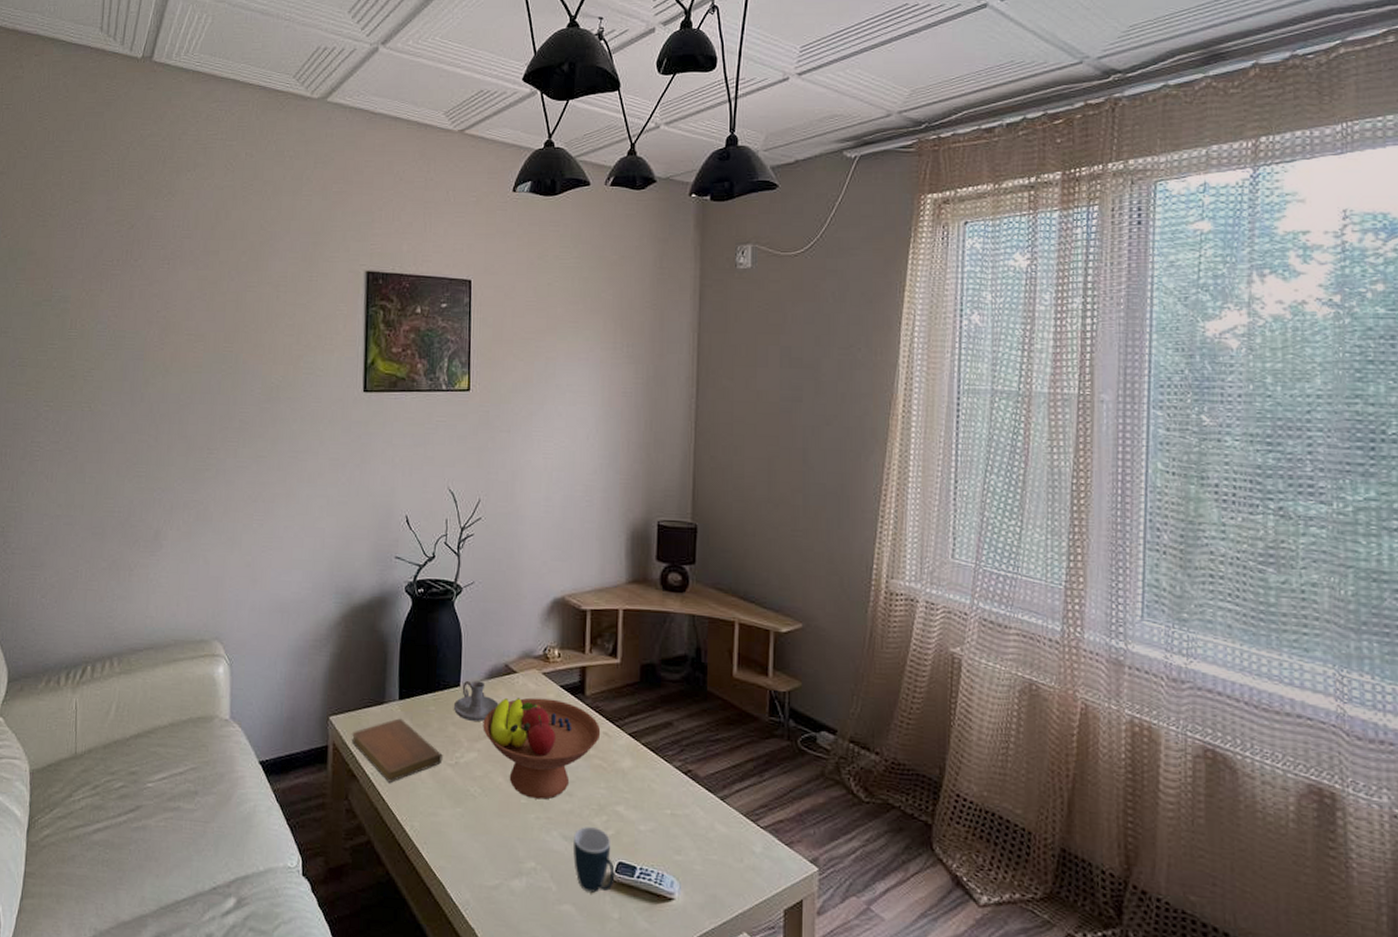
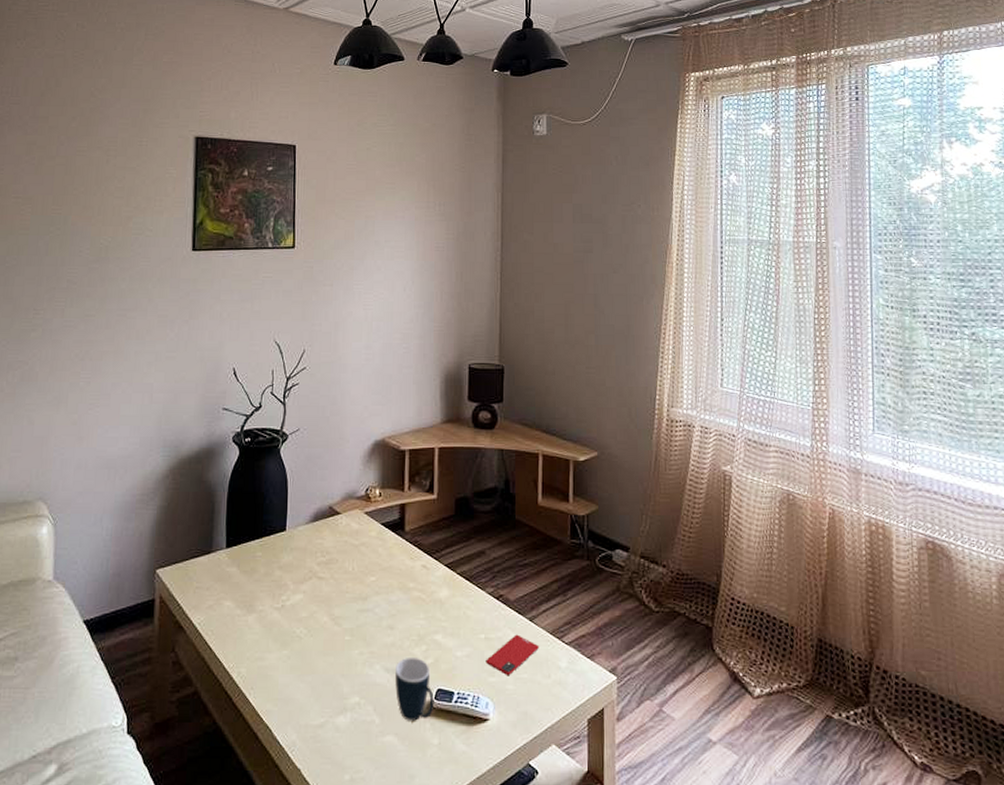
notebook: present [351,718,443,783] -> none [178,566,269,631]
candle holder: present [454,680,499,722] -> none [280,524,323,563]
fruit bowl: present [483,697,601,800] -> none [308,537,420,635]
smartphone: none [671,813,731,856] -> present [486,634,539,676]

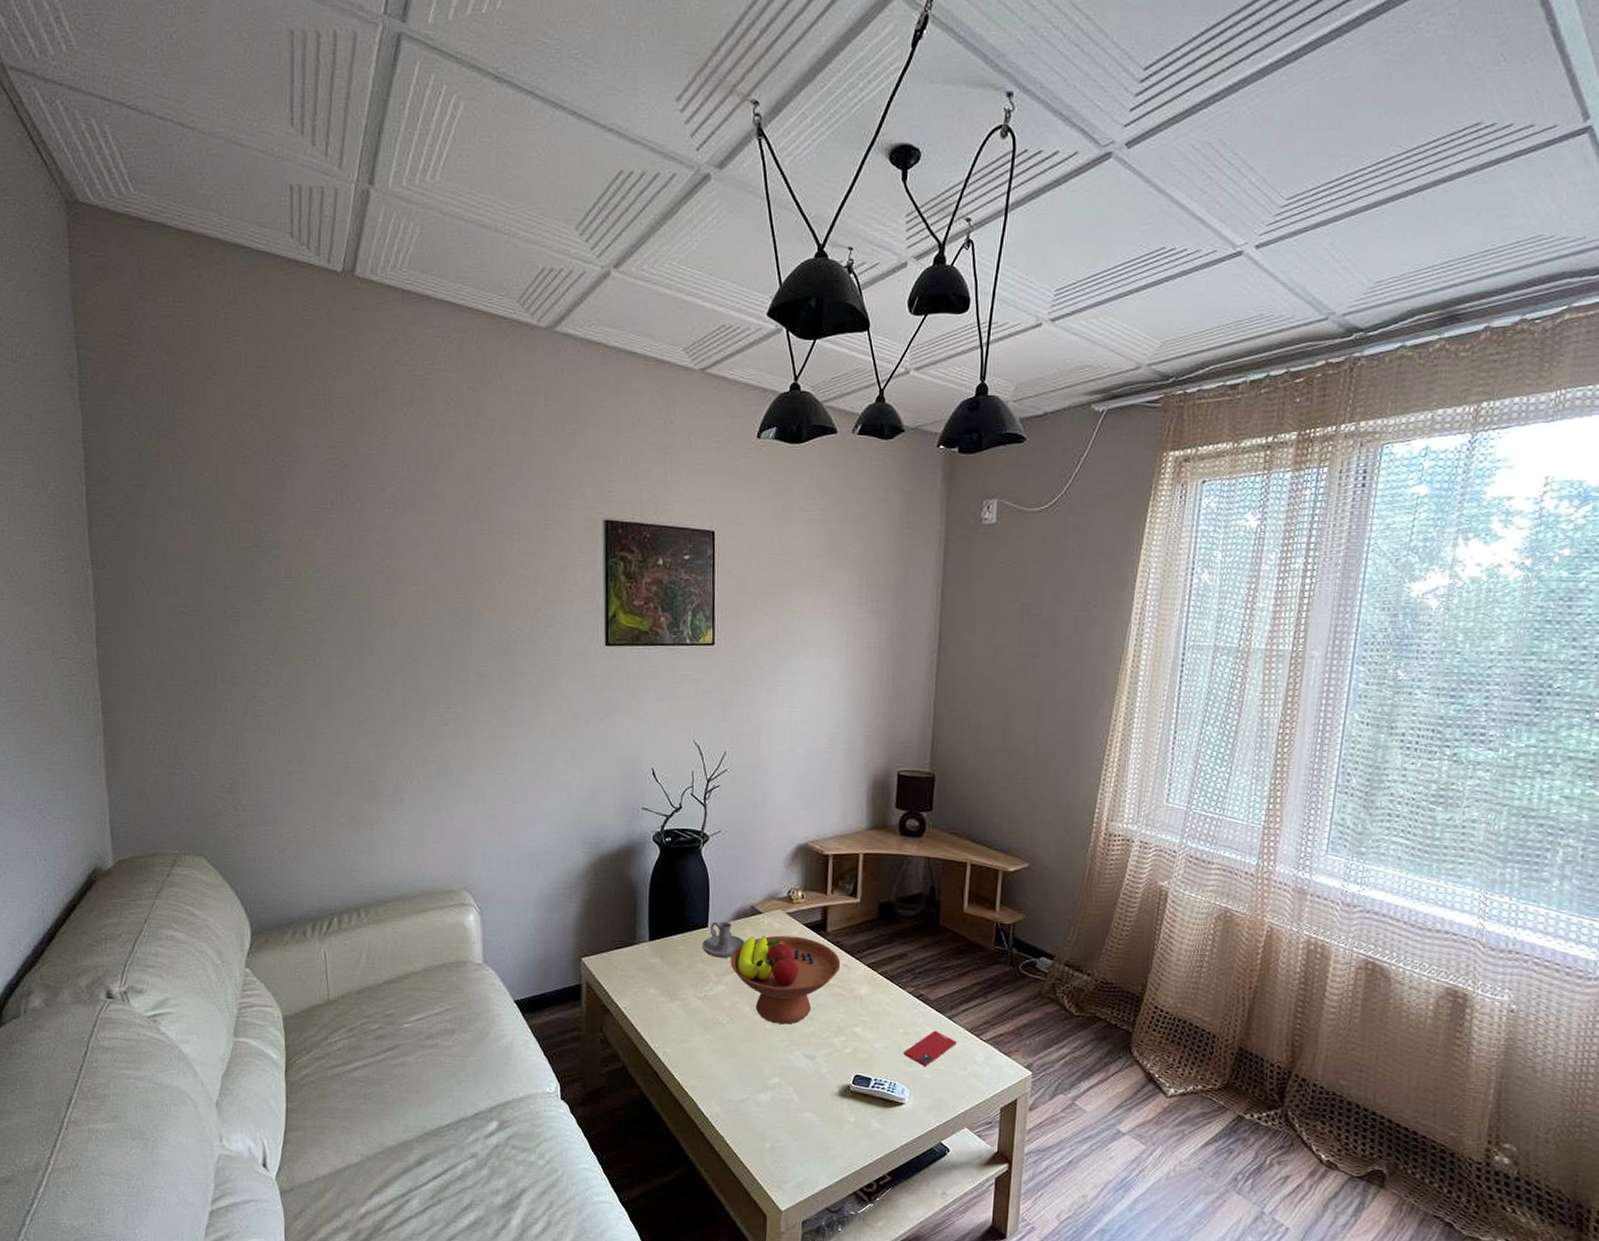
candle holder: none [280,524,323,563] -> present [703,921,745,958]
fruit bowl: none [308,537,420,635] -> present [730,935,841,1025]
mug: present [395,658,434,721] -> none [814,1046,852,1101]

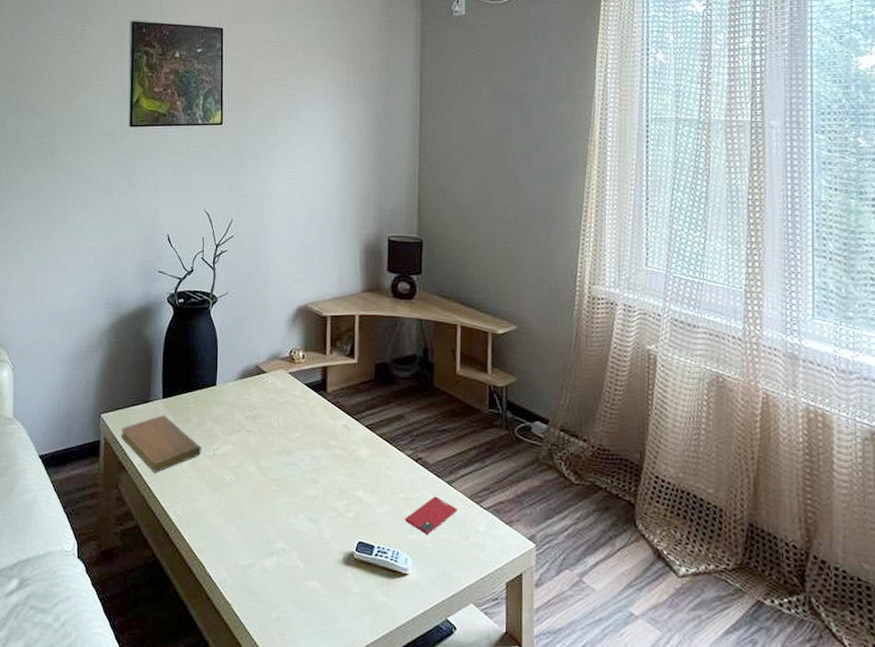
notebook: none [603,957,692,1015] -> present [120,415,202,473]
candle holder: present [703,921,745,958] -> none [211,380,251,417]
fruit bowl: present [730,935,841,1025] -> none [237,395,341,486]

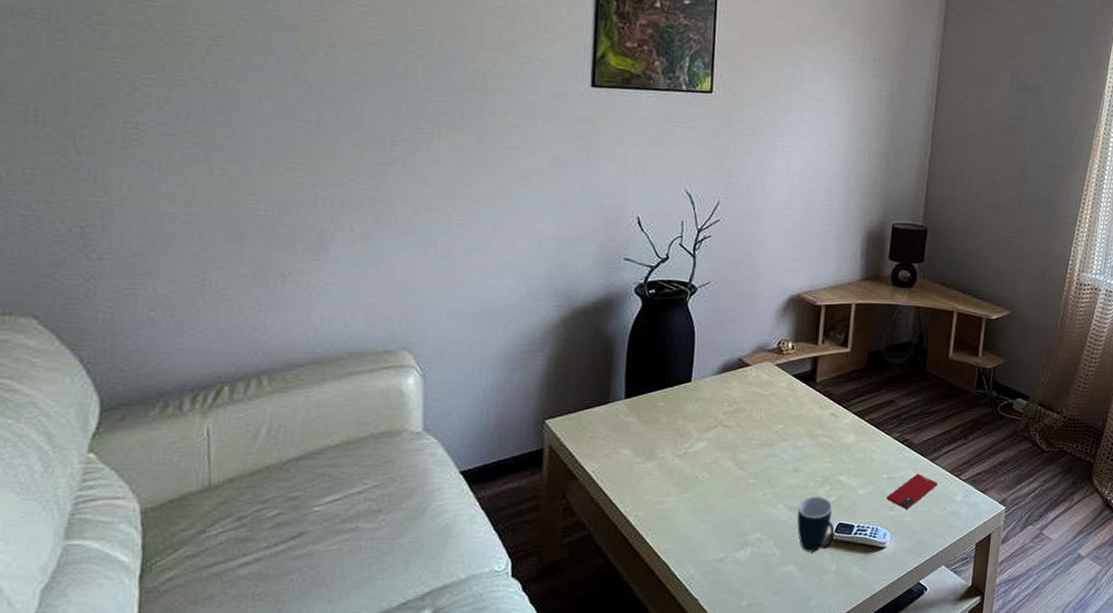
notebook: present [120,415,202,473] -> none [570,416,671,478]
mug: none [318,510,356,570] -> present [797,497,835,552]

